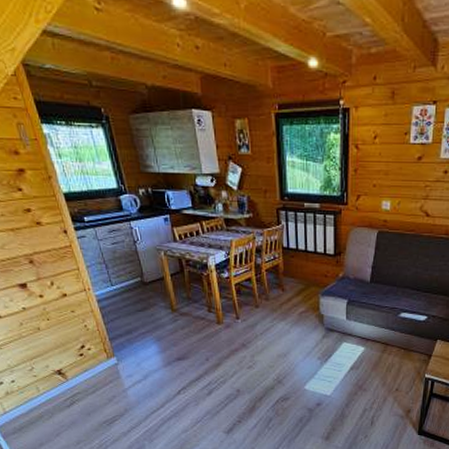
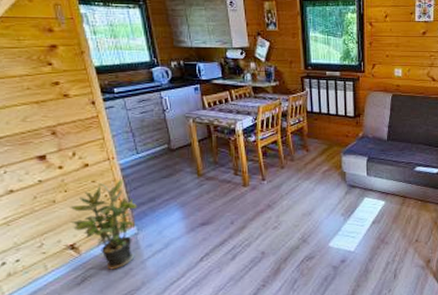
potted plant: none [53,310,116,396] -> present [70,179,138,270]

